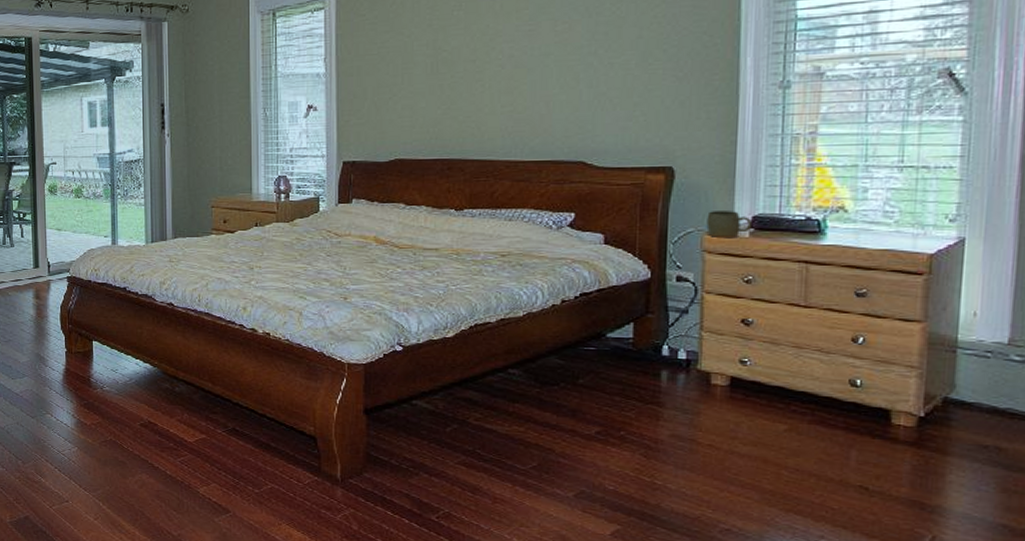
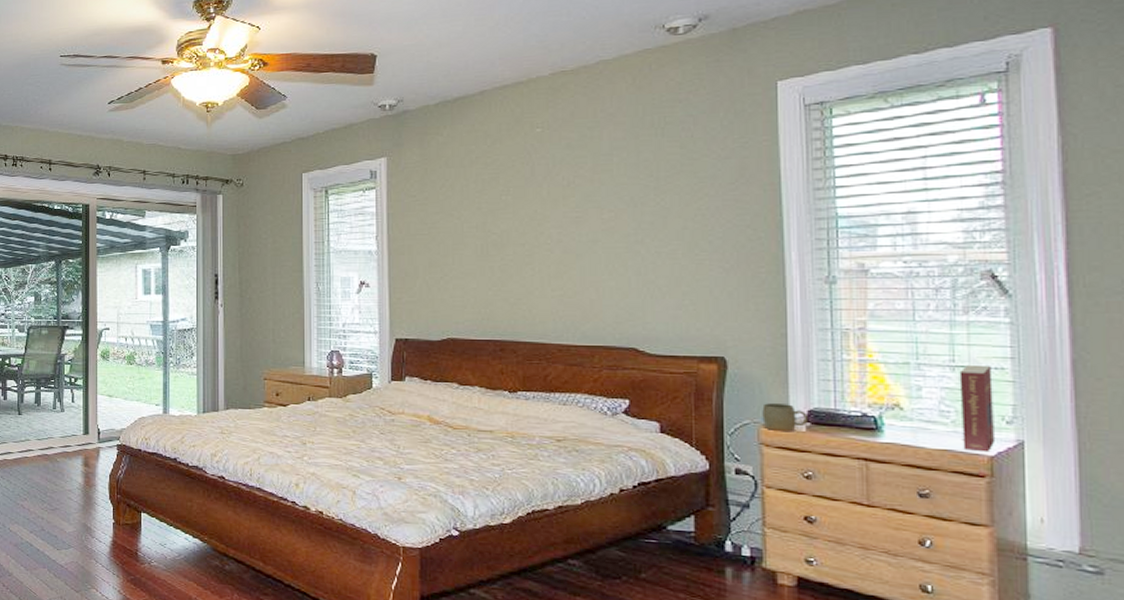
book: none [903,164,941,251] -> present [959,364,994,453]

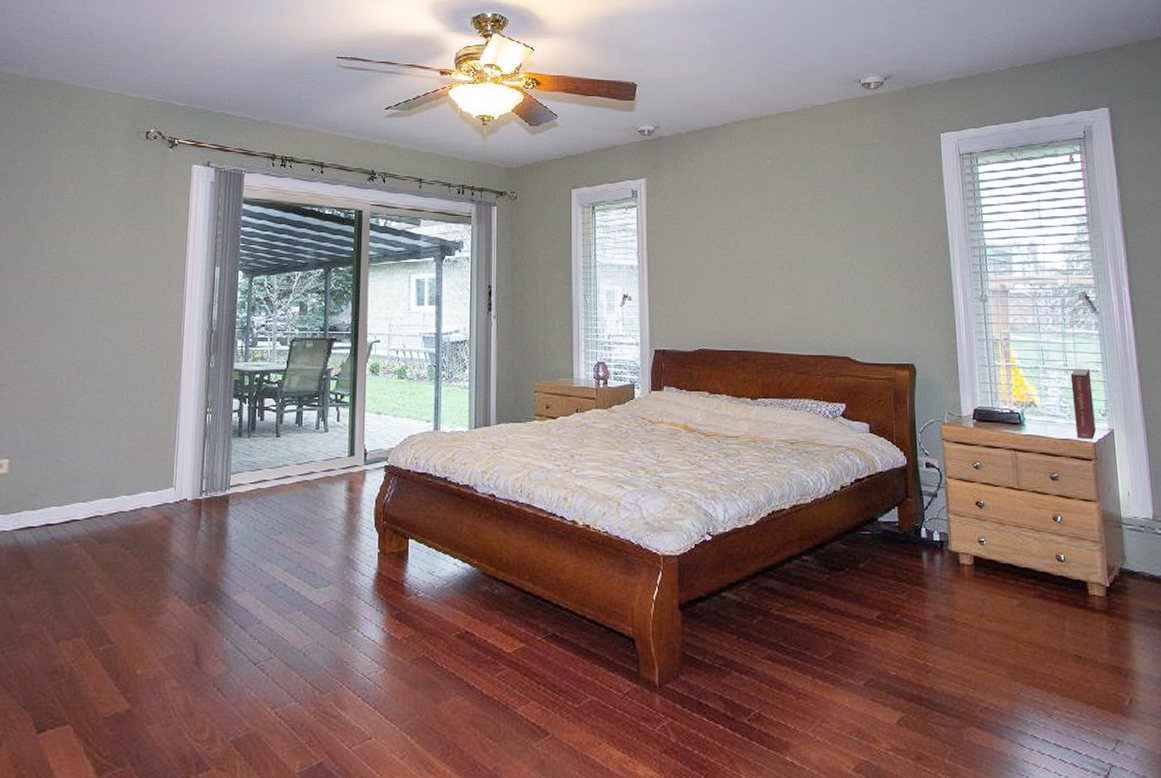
mug: present [762,403,809,431] -> none [942,404,975,427]

